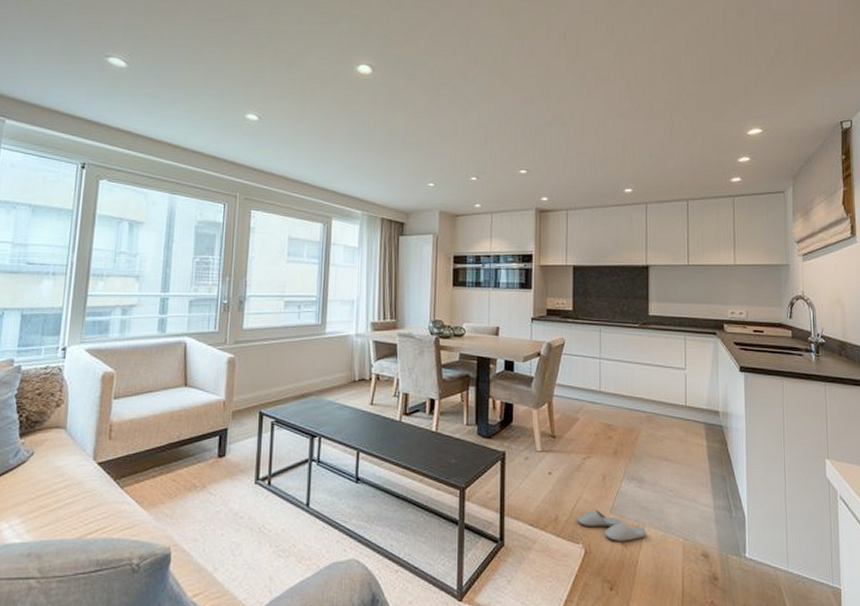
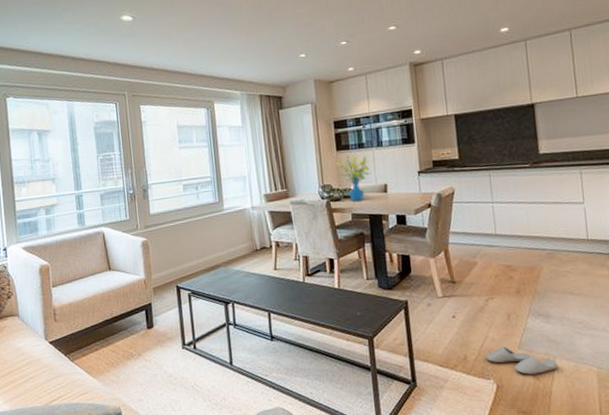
bouquet: none [451,292,485,342] -> present [336,155,372,202]

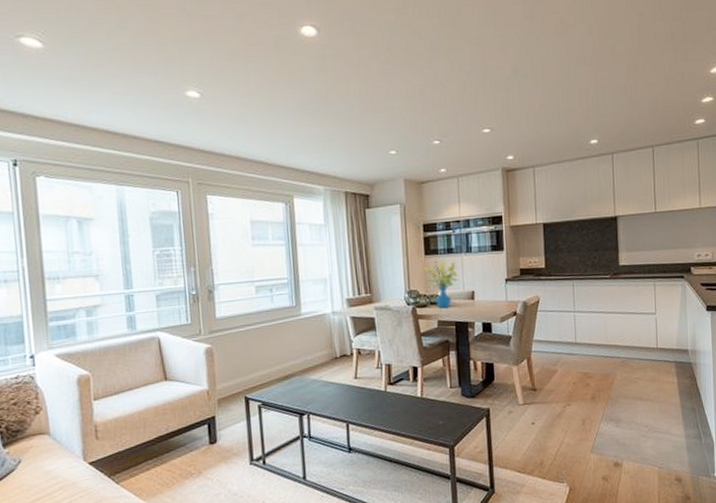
slippers: present [485,347,558,375] -> none [560,451,625,477]

